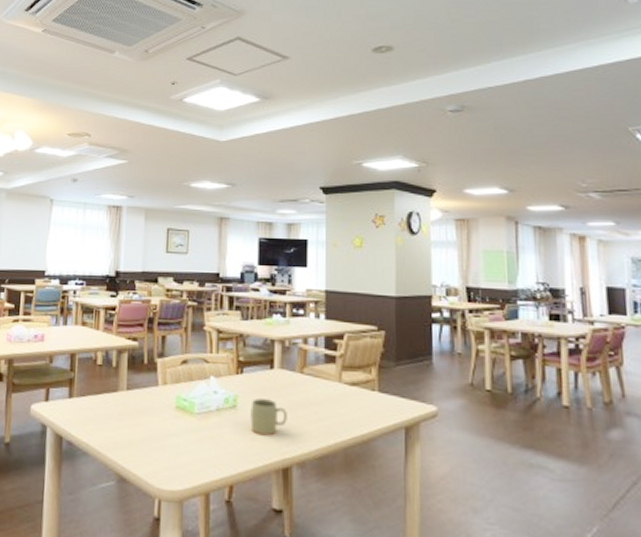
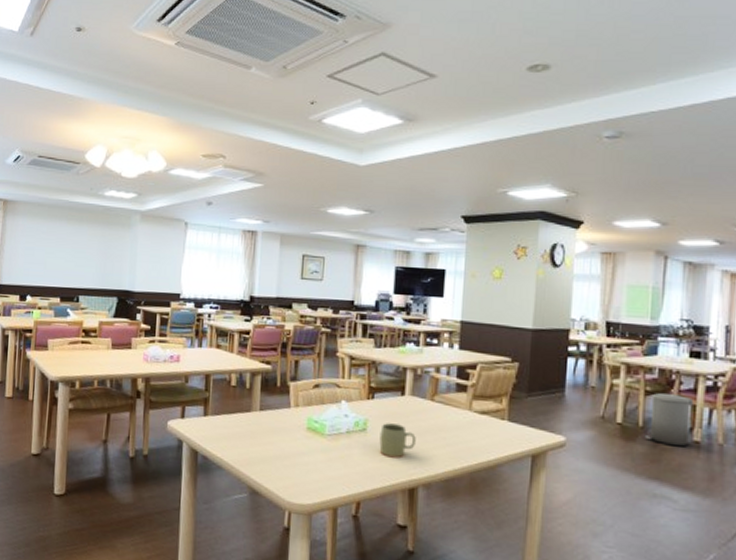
pedal bin: none [514,358,559,413] -> present [644,393,693,448]

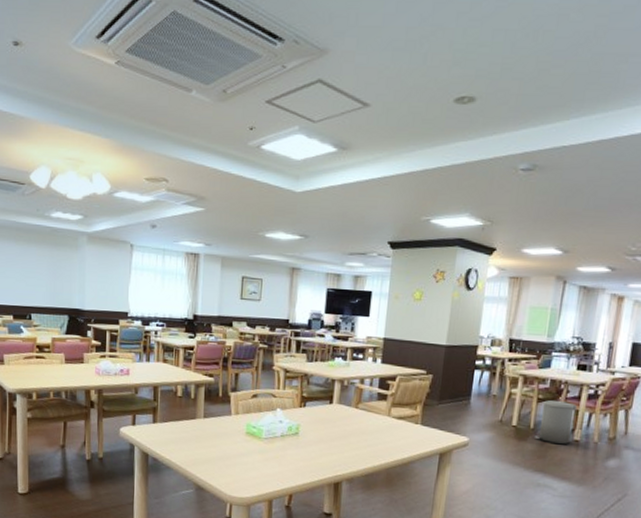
mug: present [379,423,416,458] -> none [309,428,341,457]

